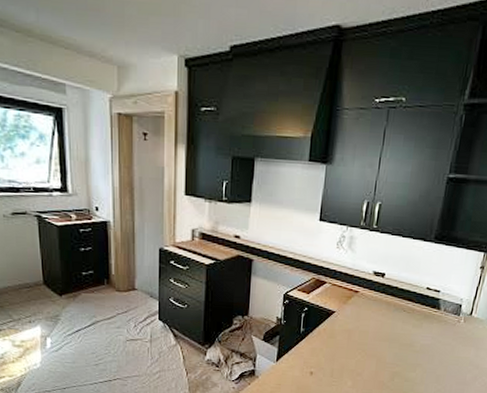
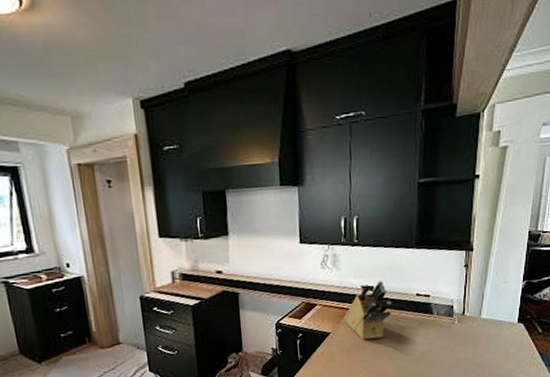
knife block: none [351,269,401,325] -> present [344,281,392,340]

